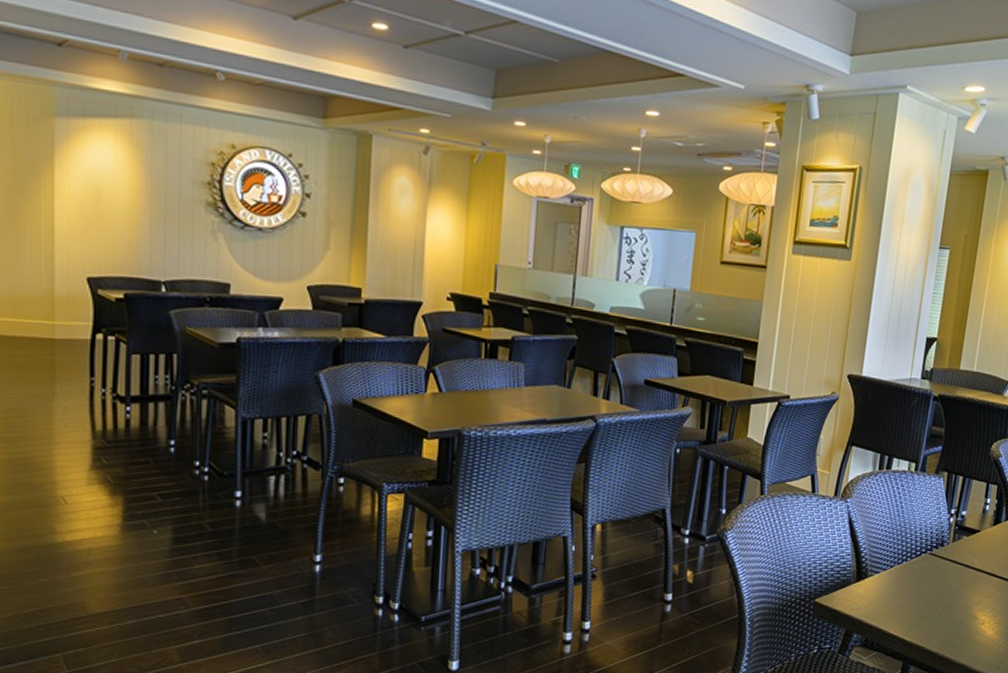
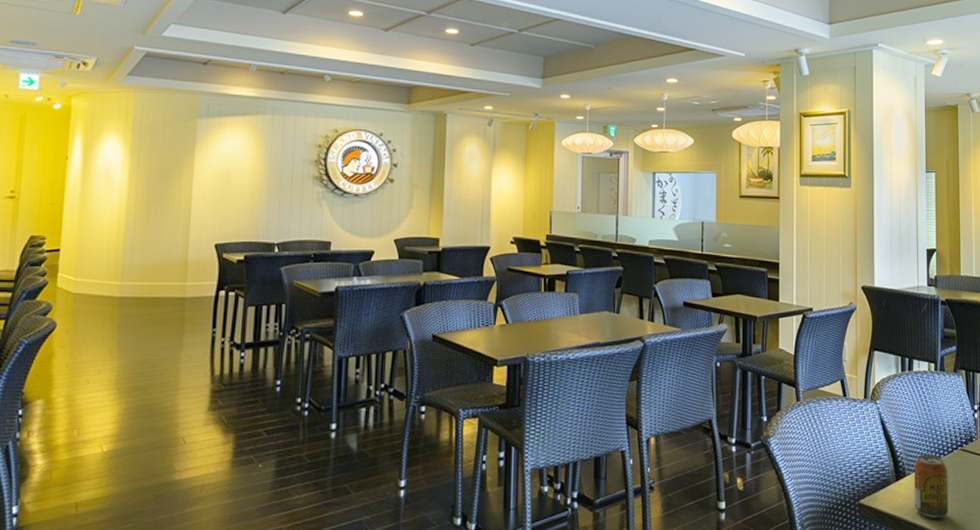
beverage can: none [872,557,913,621] -> present [914,454,949,519]

